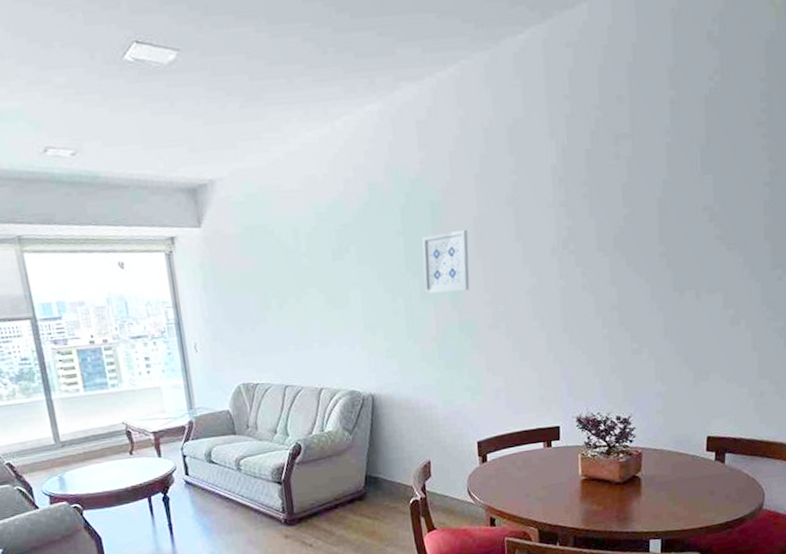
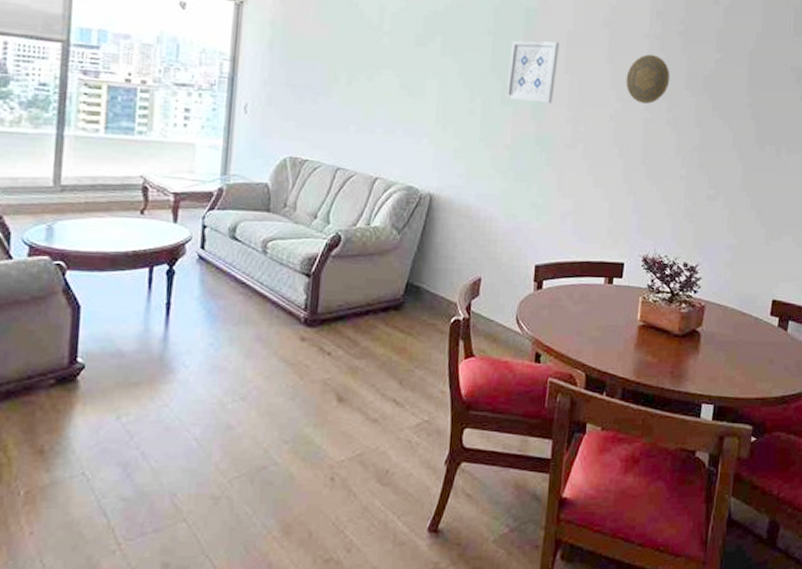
decorative plate: none [537,223,581,273] -> present [626,54,670,104]

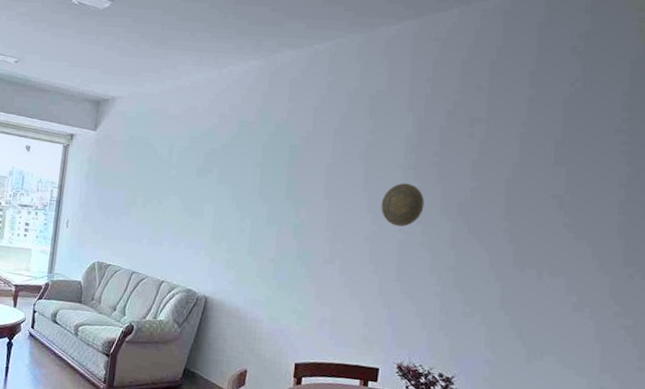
wall art: present [505,40,559,103] -> none [270,171,319,225]

